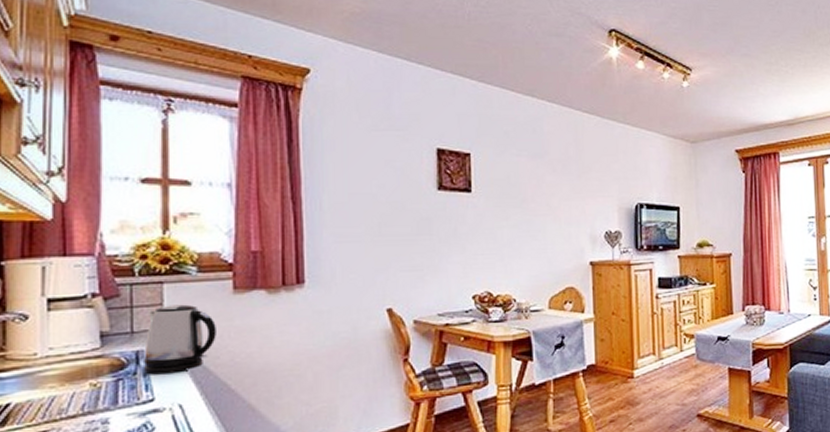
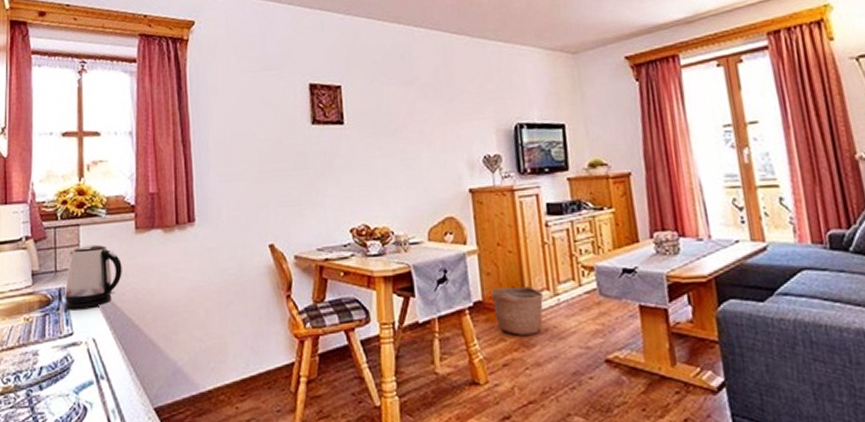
basket: none [604,351,650,395] -> present [492,286,544,335]

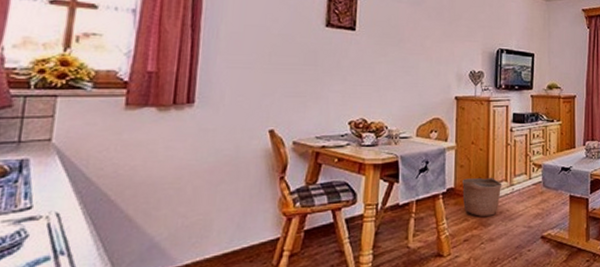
kettle: present [64,244,122,309] -> none [24,117,104,182]

